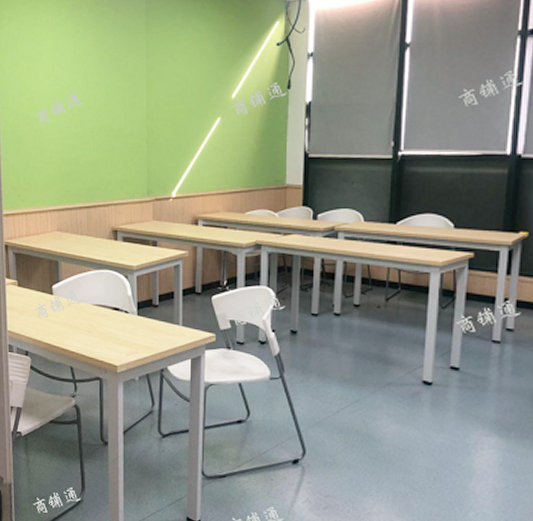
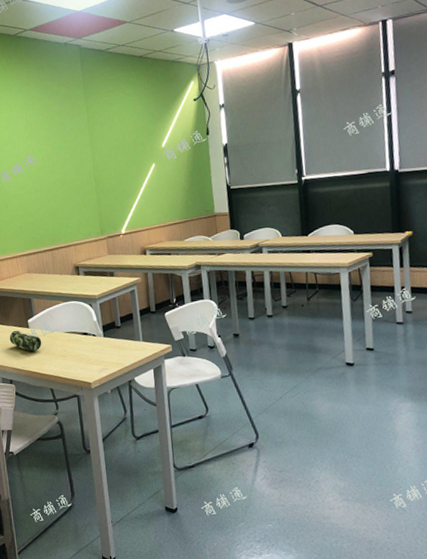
pencil case: none [29,295,66,322] -> present [9,330,42,351]

